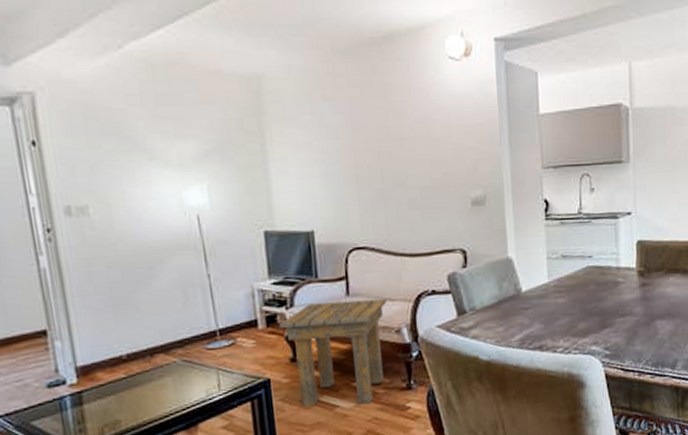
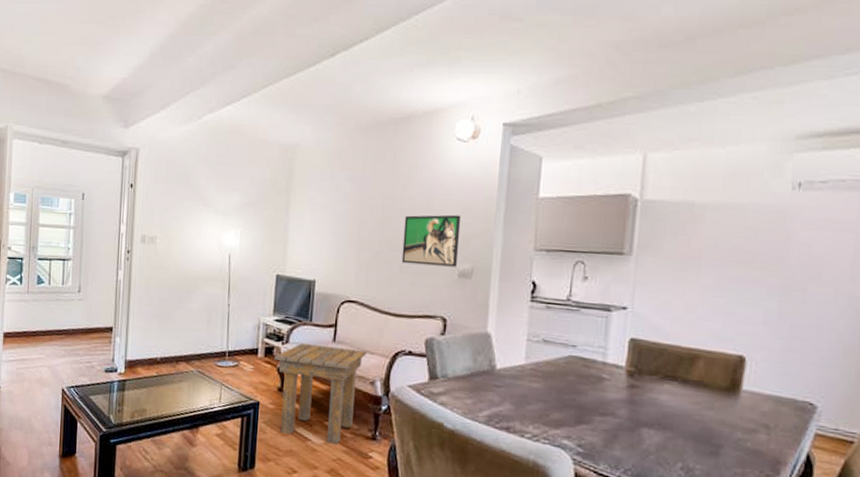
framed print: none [405,140,469,199] -> present [401,214,462,267]

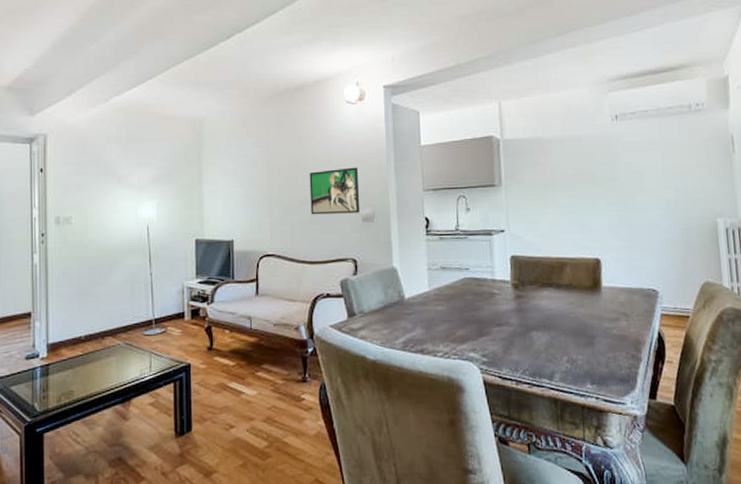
side table: present [274,343,367,445] -> none [200,299,289,394]

